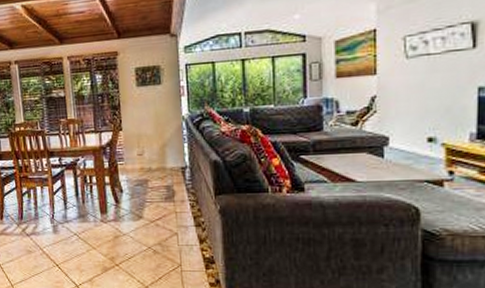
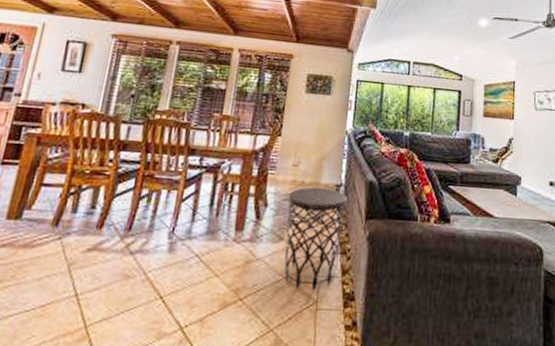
side table: none [140,171,195,257] -> present [284,187,347,291]

